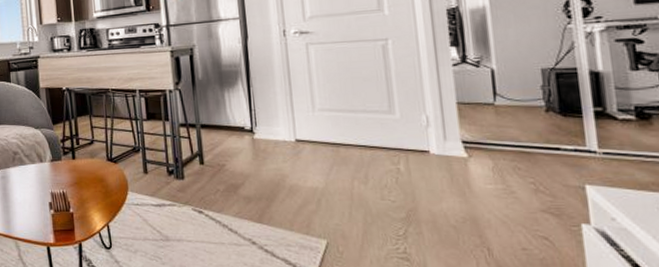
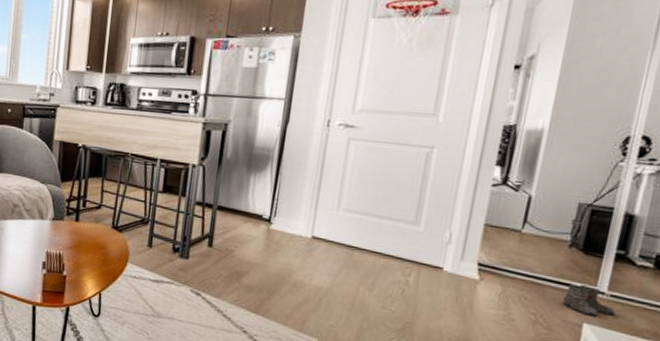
boots: none [556,147,614,176] -> present [562,284,616,317]

